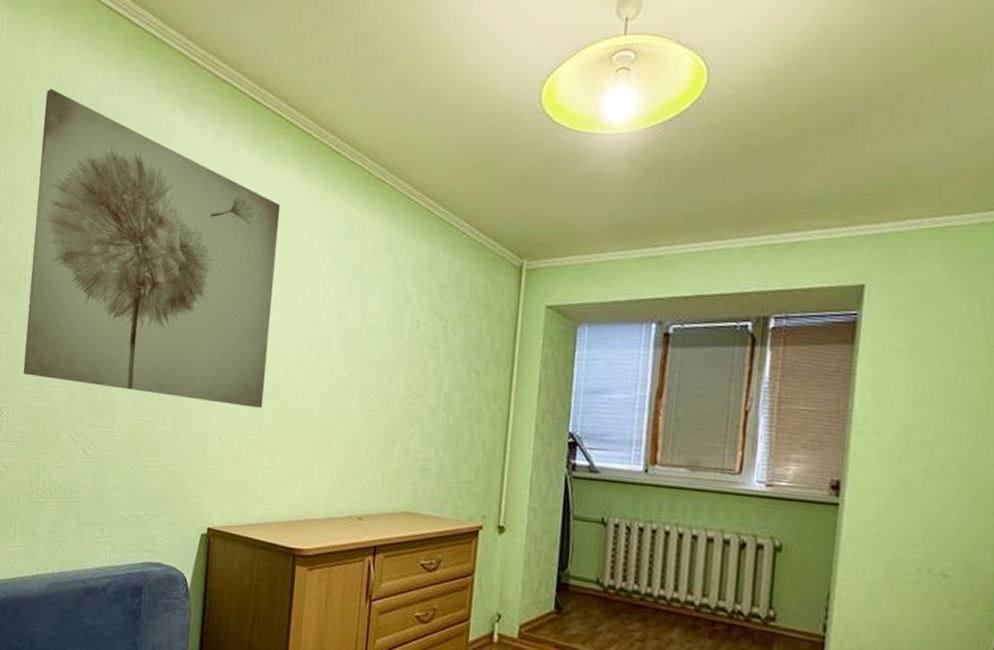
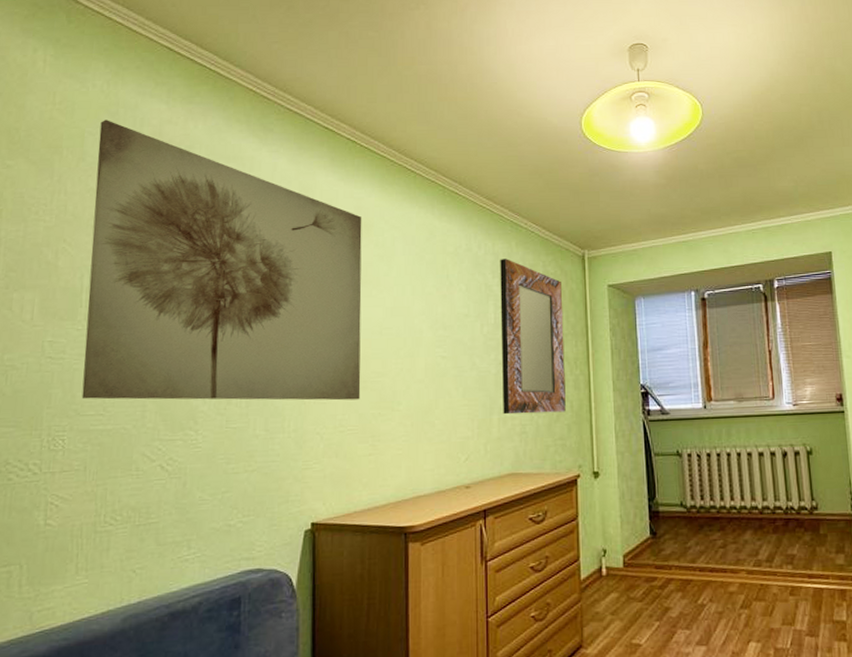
home mirror: none [406,264,490,453] -> present [500,259,566,415]

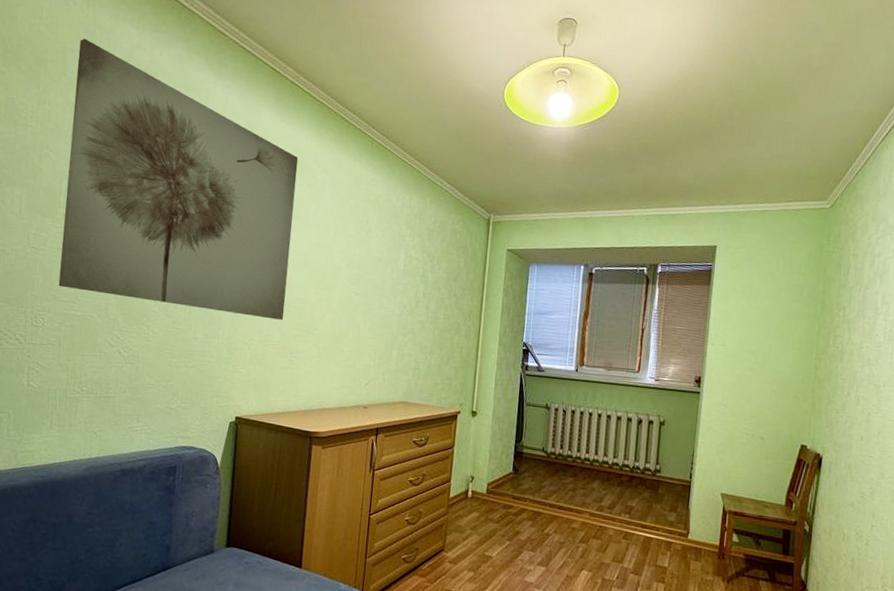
home mirror: present [500,259,566,415] -> none [401,212,466,357]

